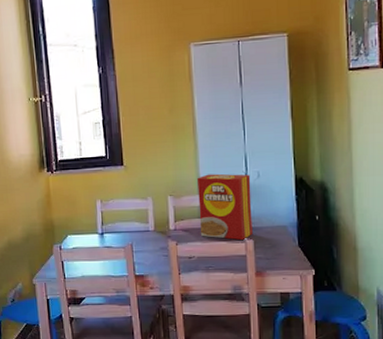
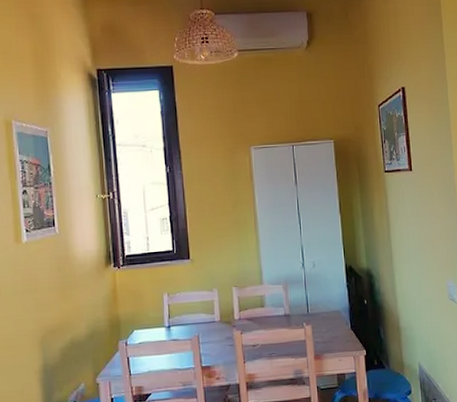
cereal box: present [196,173,254,240] -> none [258,264,311,326]

